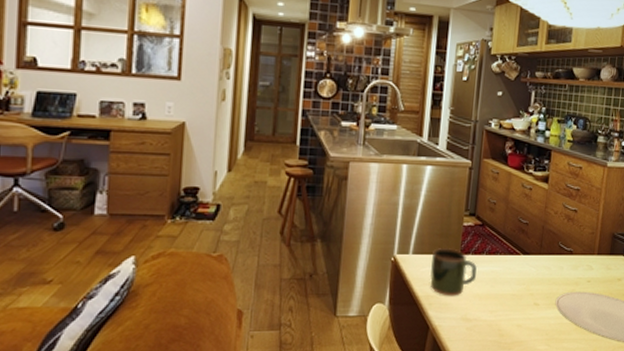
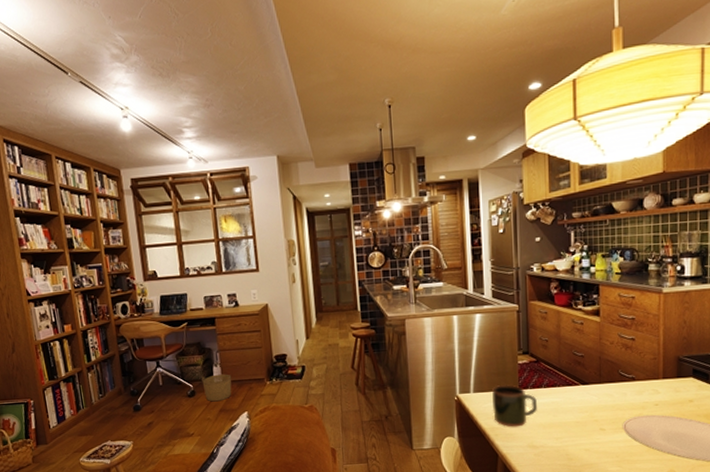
basket: none [77,204,121,240] -> present [202,374,232,402]

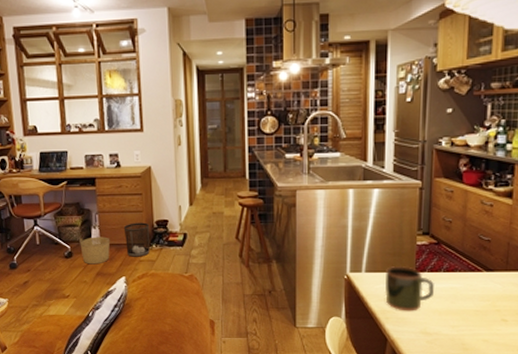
waste bin: none [244,358,271,392] -> present [123,222,150,257]

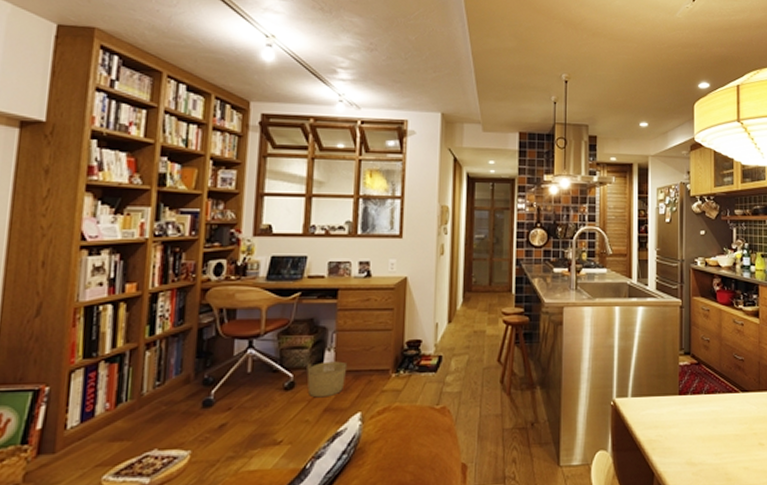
waste bin: present [123,222,150,257] -> none [366,343,399,387]
mug: present [385,265,434,311] -> none [651,388,697,440]

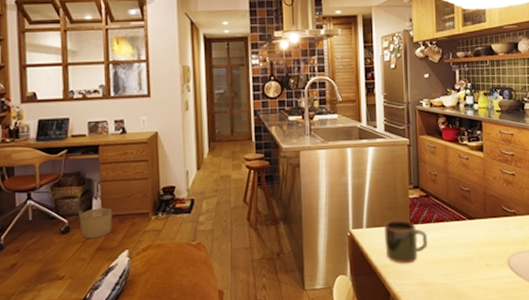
mug: none [651,388,697,440] -> present [384,219,427,264]

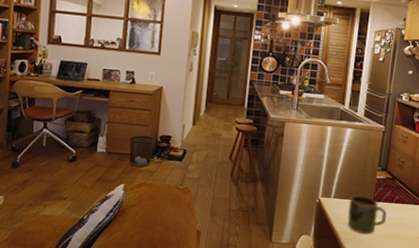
basket: present [78,207,113,239] -> none [85,144,116,171]
waste bin: none [127,190,156,228] -> present [129,135,154,167]

